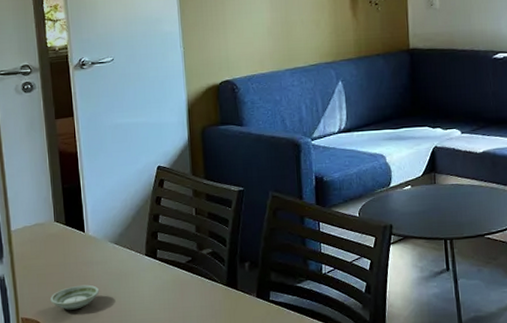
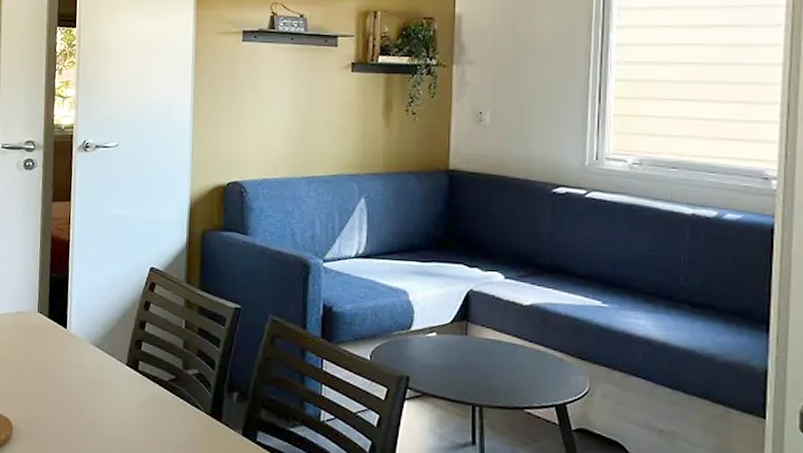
saucer: present [50,284,100,310] -> none [22,386,74,413]

